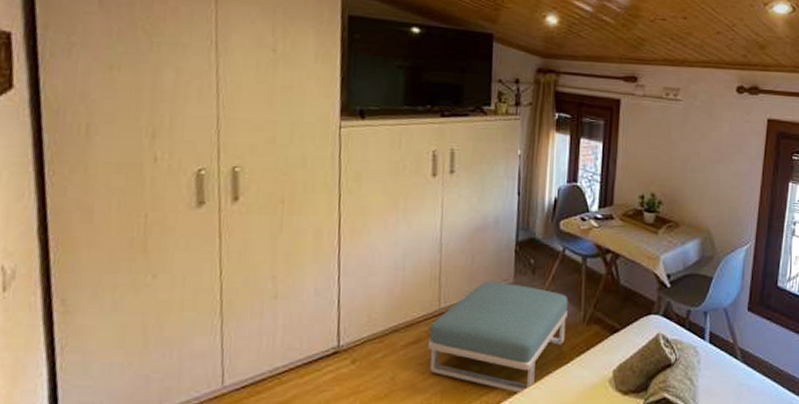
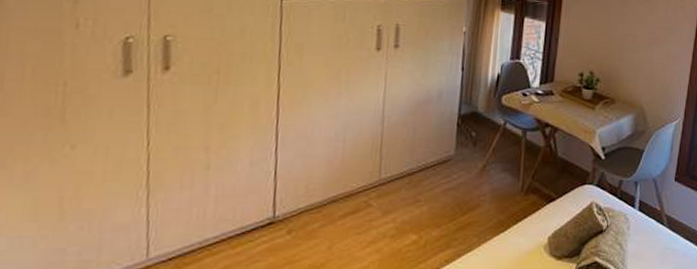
footstool: present [427,282,568,394] -> none [366,154,508,261]

